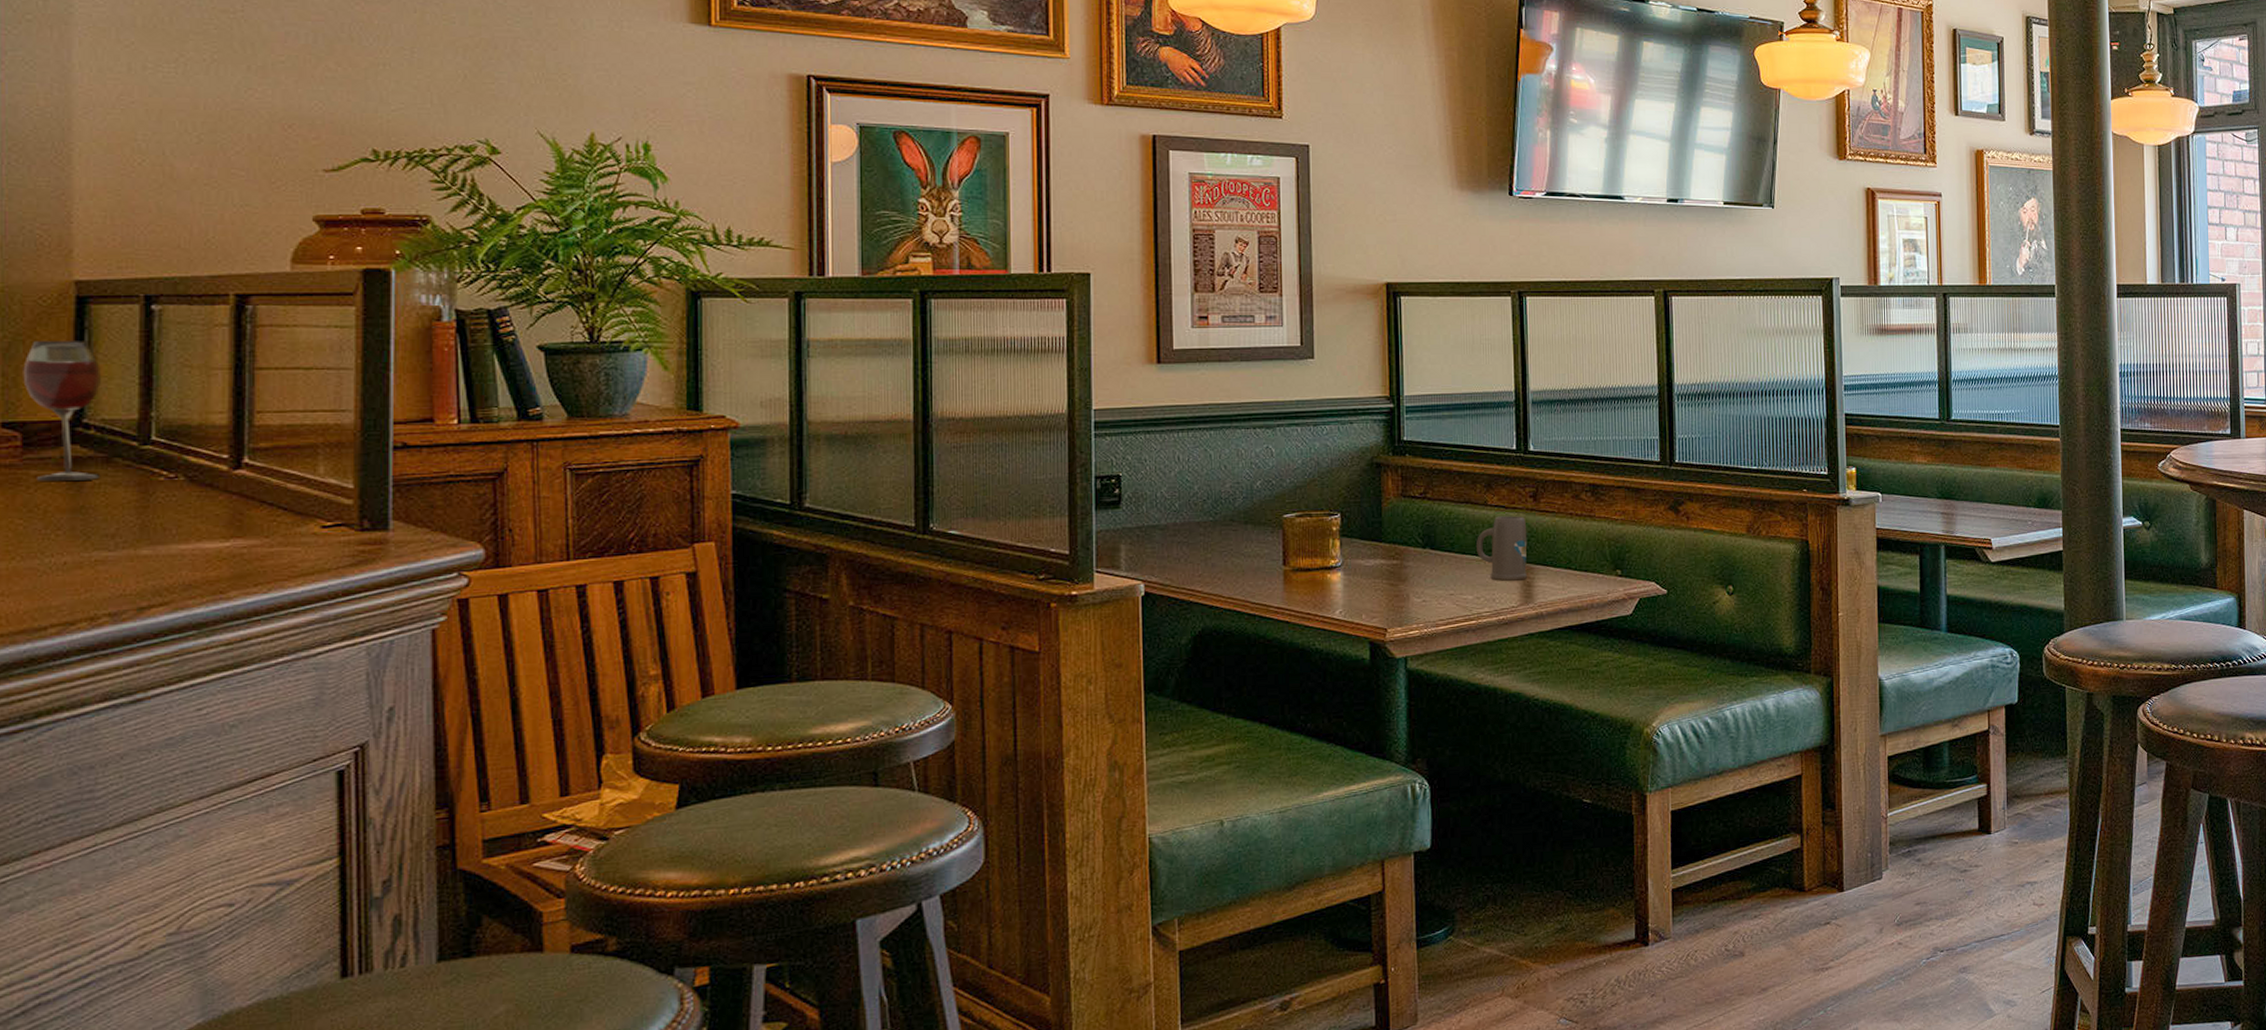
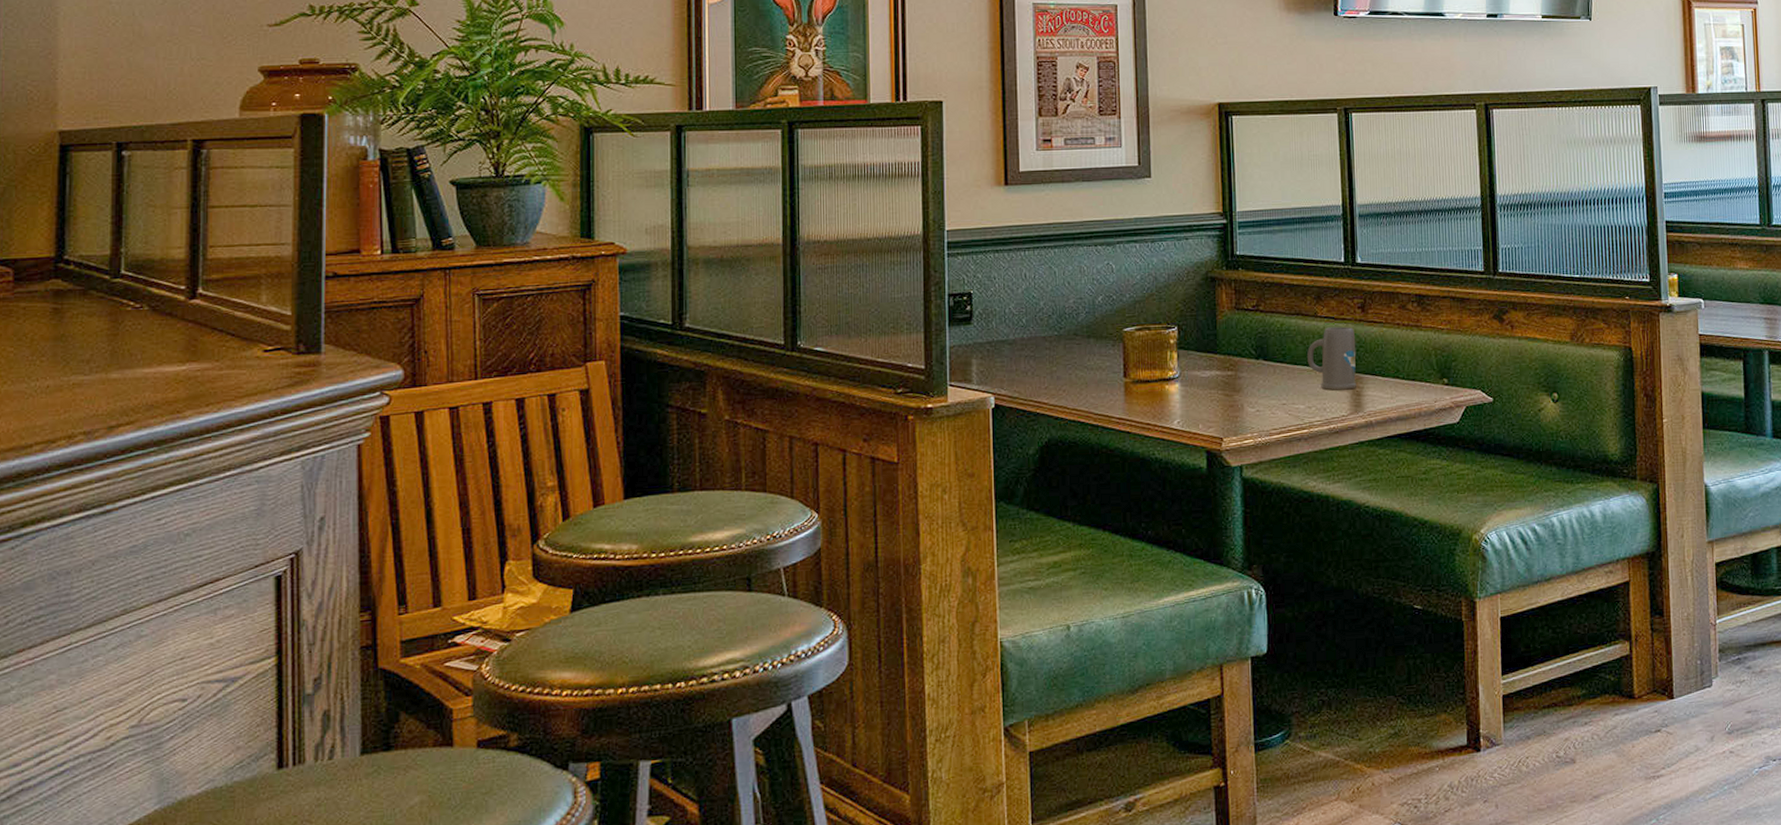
wineglass: present [23,341,101,482] -> none [15,185,79,313]

